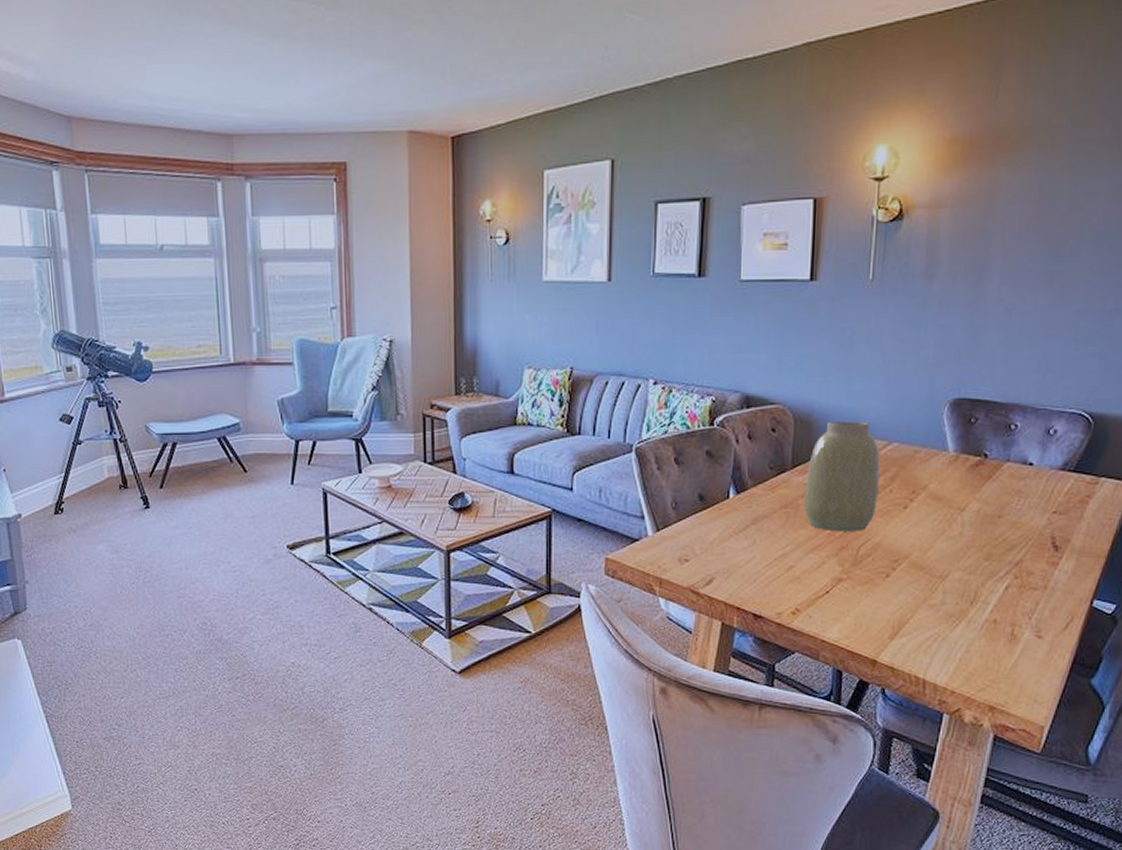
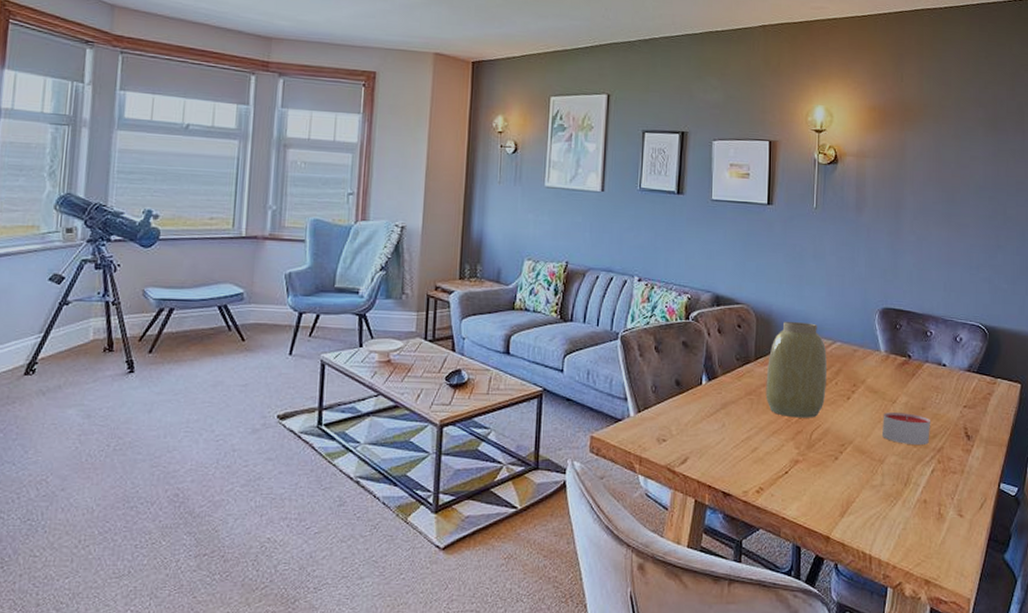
candle: none [946,522,1008,559] -> present [883,412,930,446]

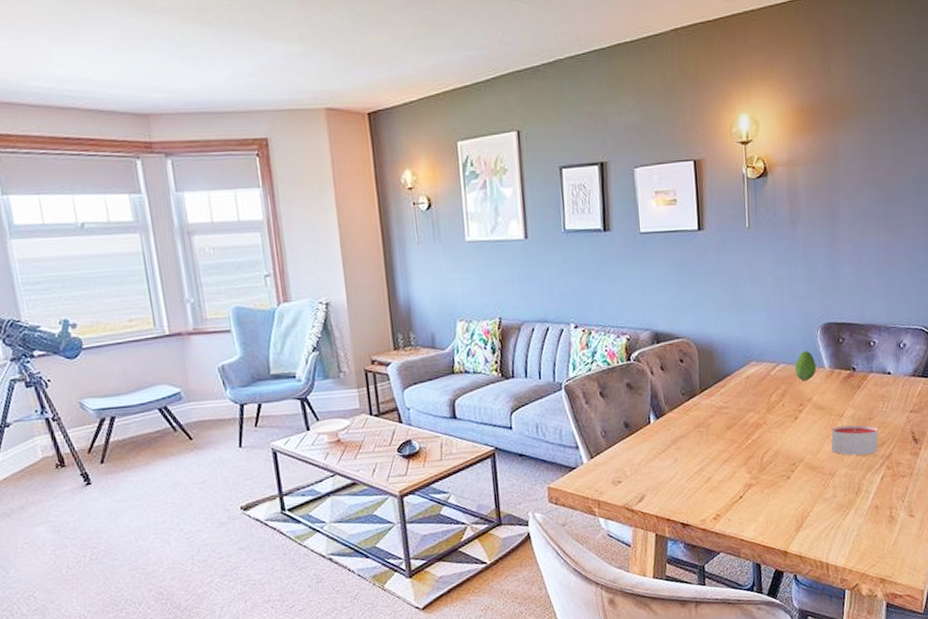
vase: present [766,322,827,418] -> none [713,348,774,445]
fruit: none [850,331,872,362] -> present [794,350,817,381]

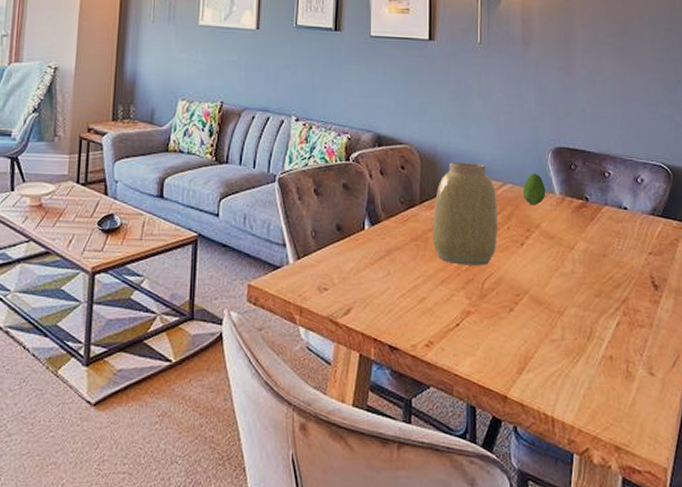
vase: none [713,348,774,445] -> present [433,163,498,266]
candle: present [831,425,878,456] -> none [560,260,613,296]

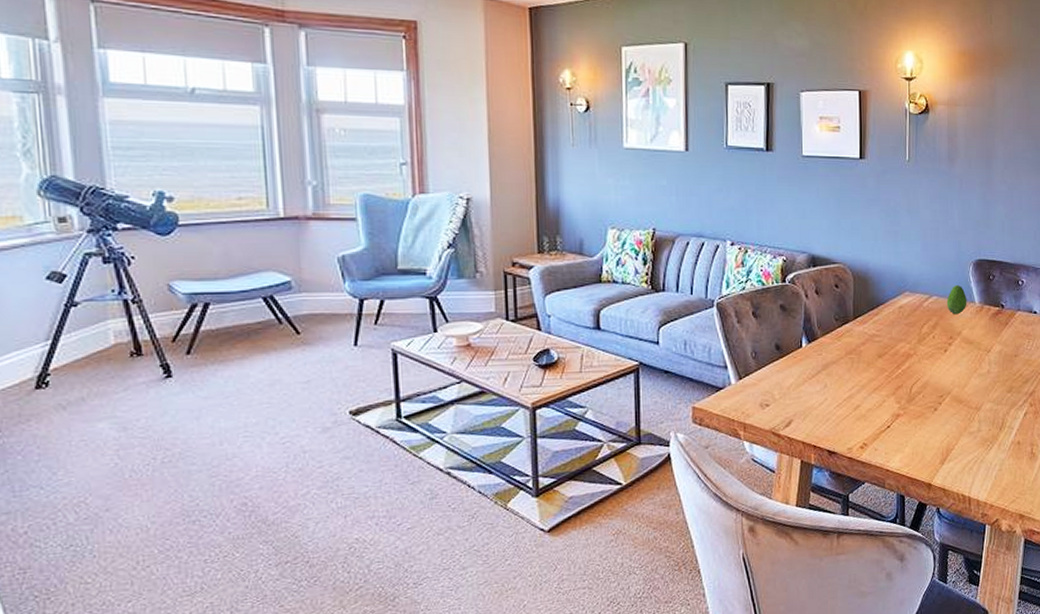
vase: present [433,163,498,266] -> none [865,279,924,374]

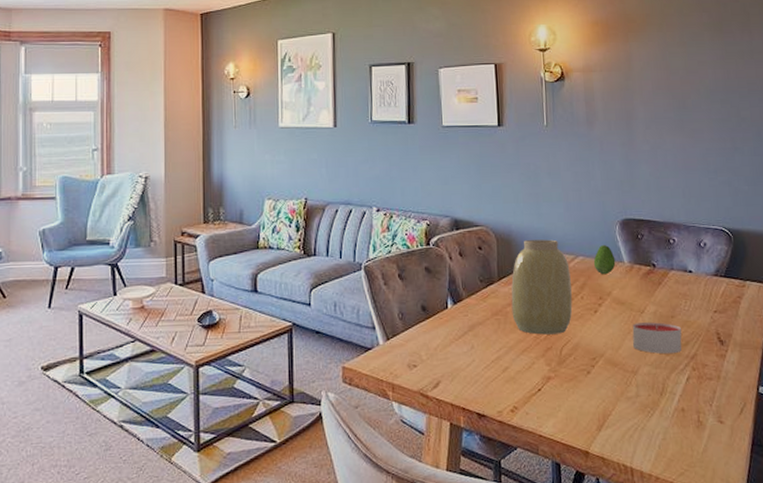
vase: none [865,279,924,374] -> present [511,239,573,335]
candle: none [978,361,1023,391] -> present [632,322,682,354]

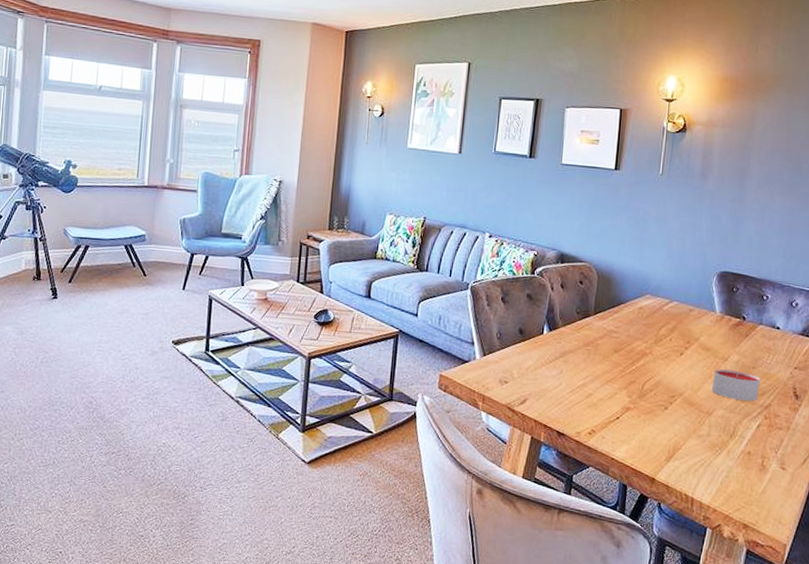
vase: present [511,239,573,335] -> none [602,280,663,370]
fruit: present [593,244,616,275] -> none [686,293,708,322]

